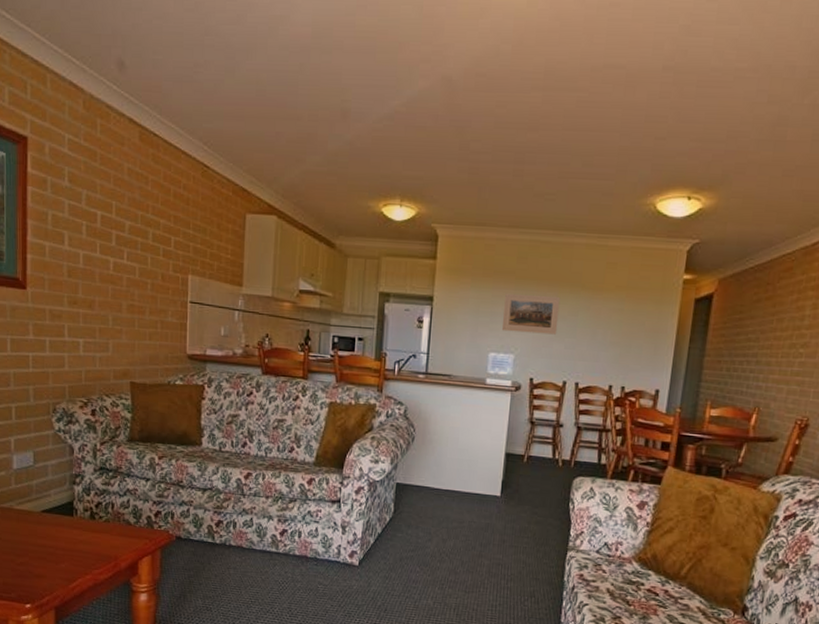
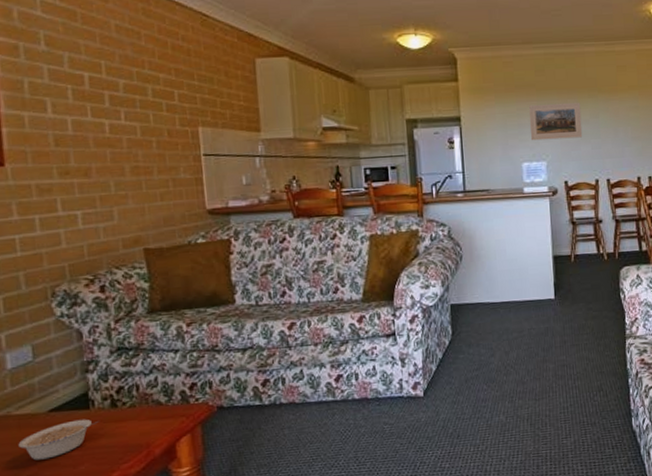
legume: none [16,523,79,552] -> present [18,419,99,460]

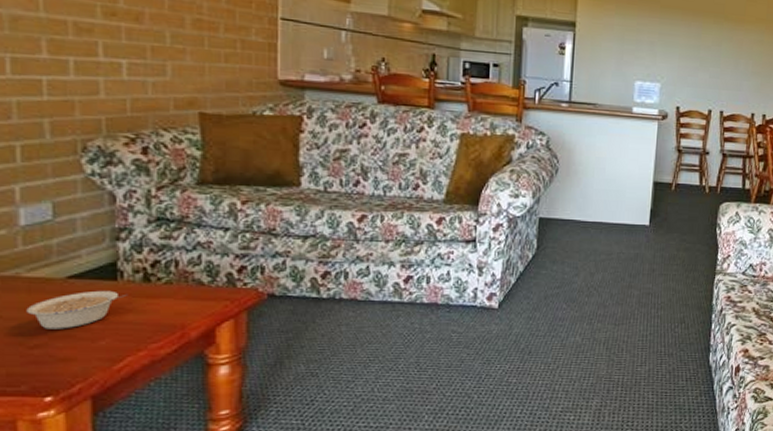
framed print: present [529,103,583,141] -> none [647,21,705,64]

